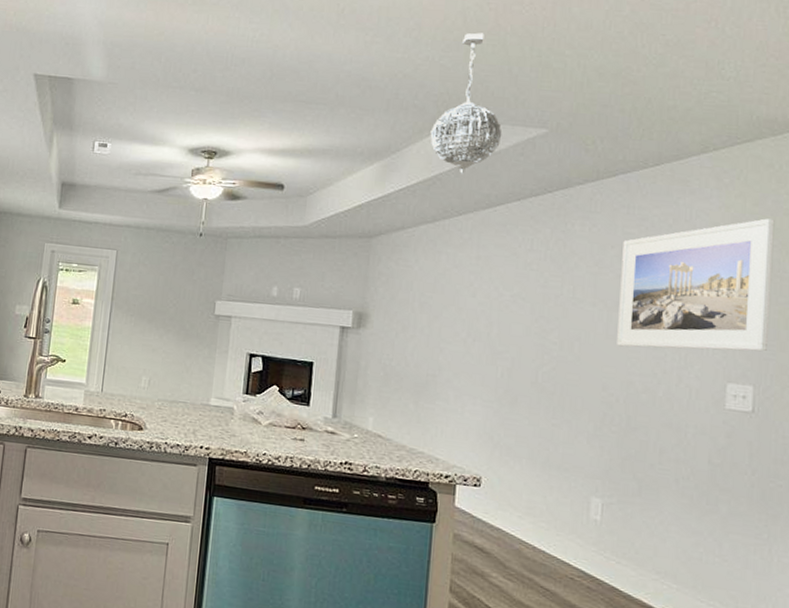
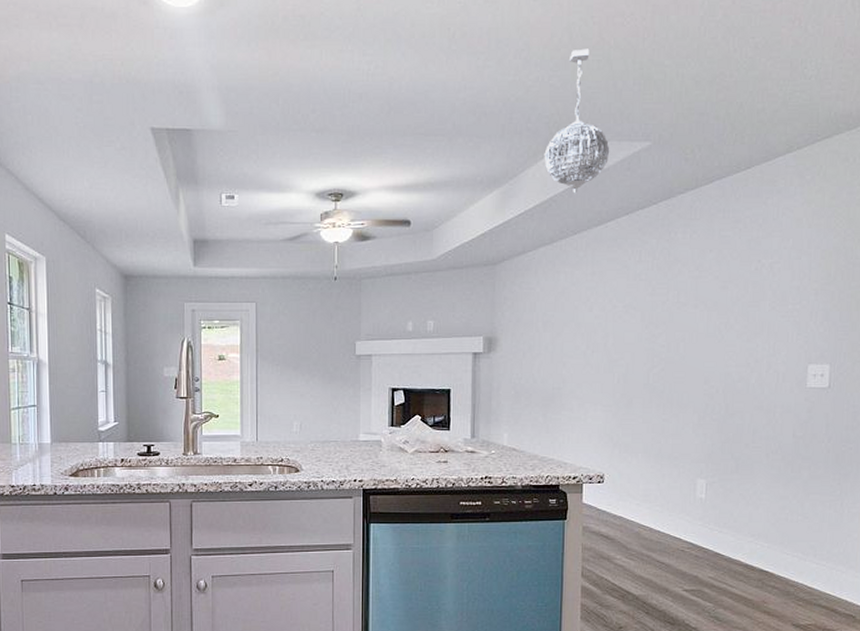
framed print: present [617,218,775,352] -> none [716,210,849,342]

